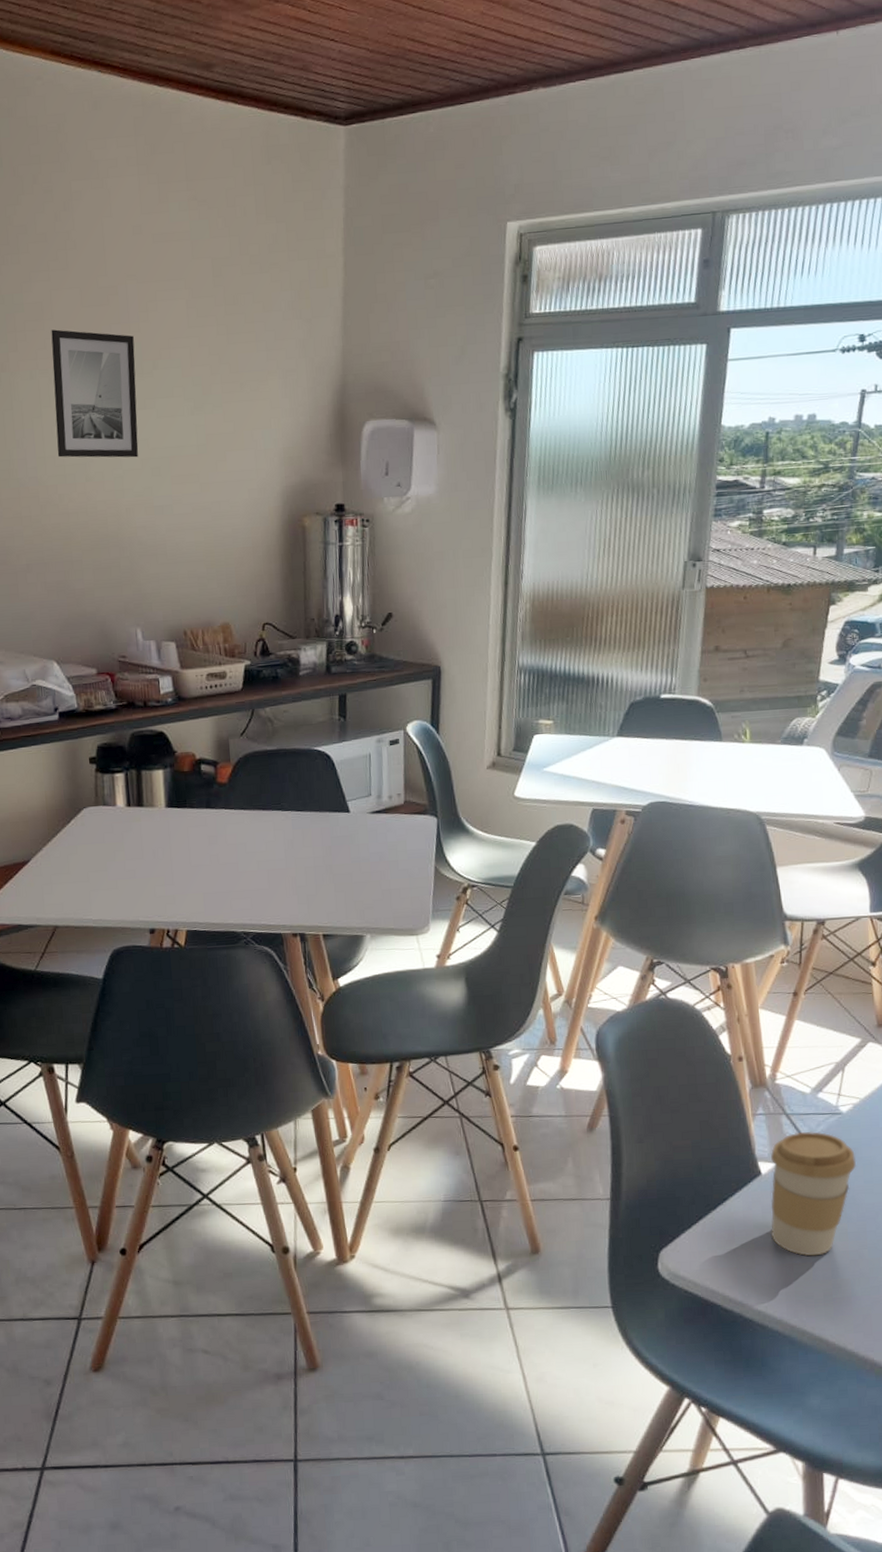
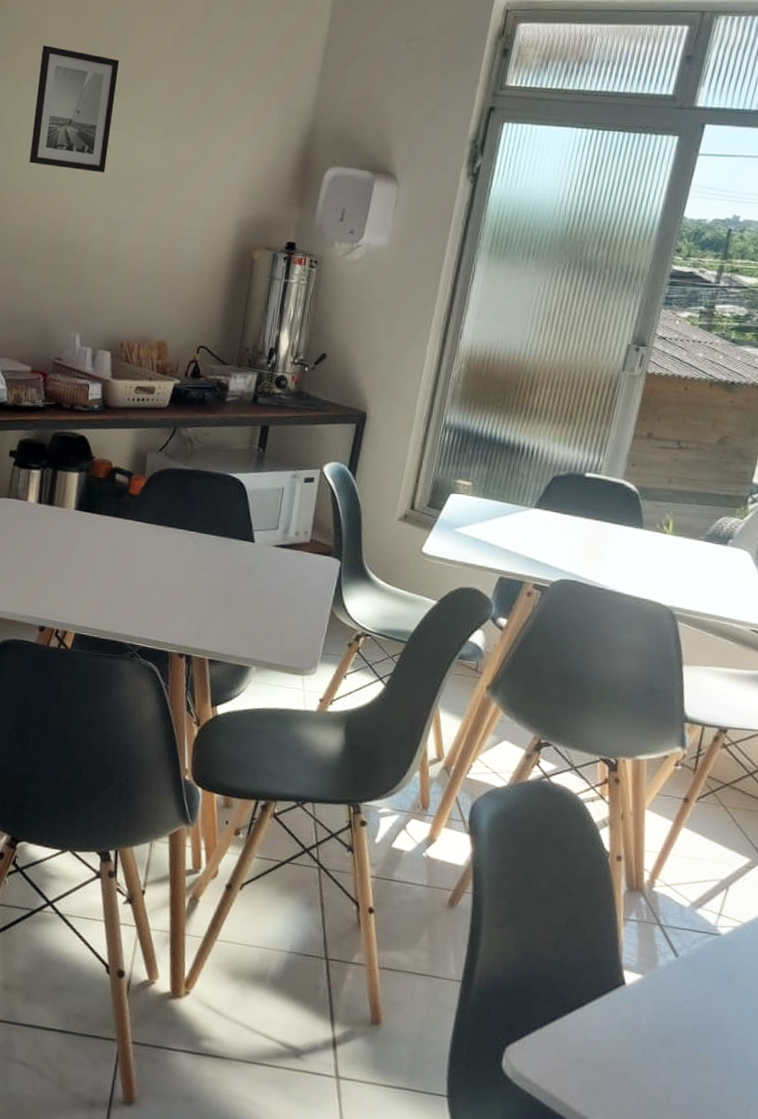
coffee cup: present [770,1131,857,1256] -> none [626,946,730,1083]

